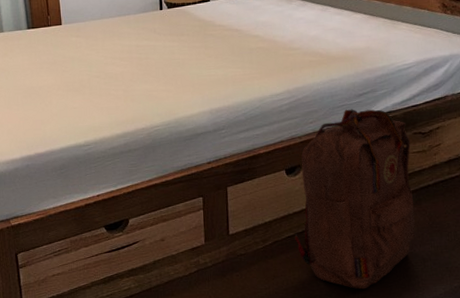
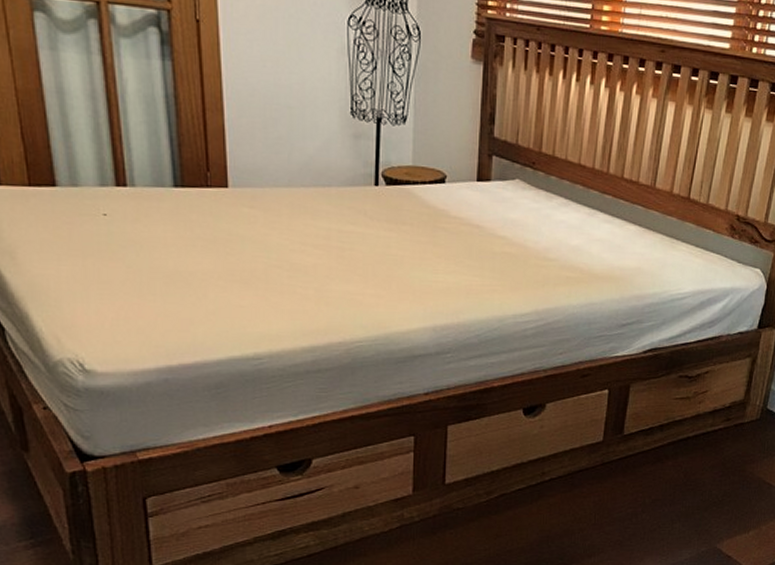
backpack: present [294,109,416,290] -> none [526,341,674,553]

